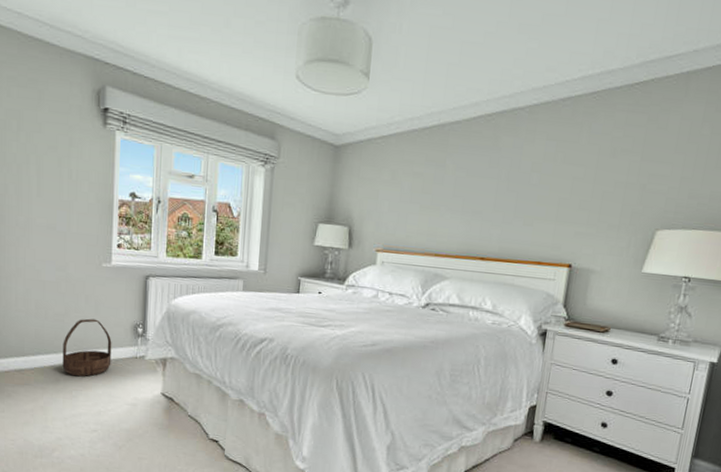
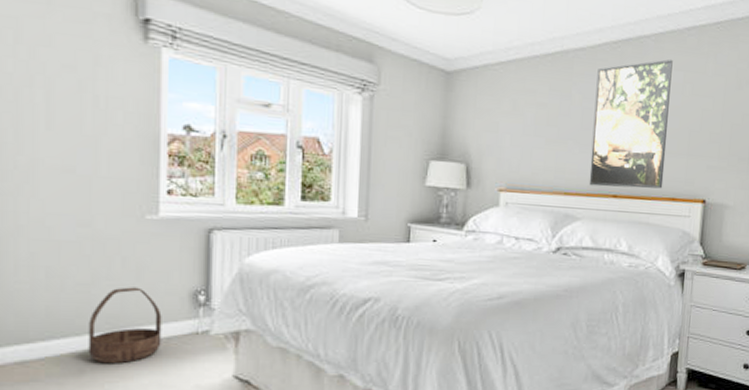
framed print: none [458,129,546,253] -> present [589,59,673,189]

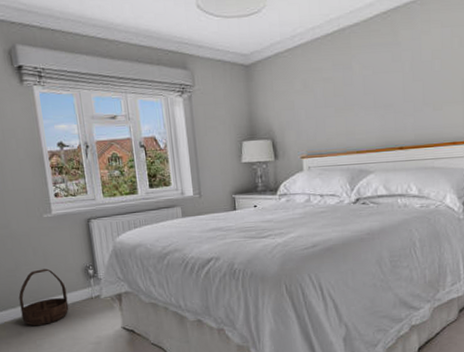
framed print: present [589,59,673,189] -> none [372,18,443,142]

